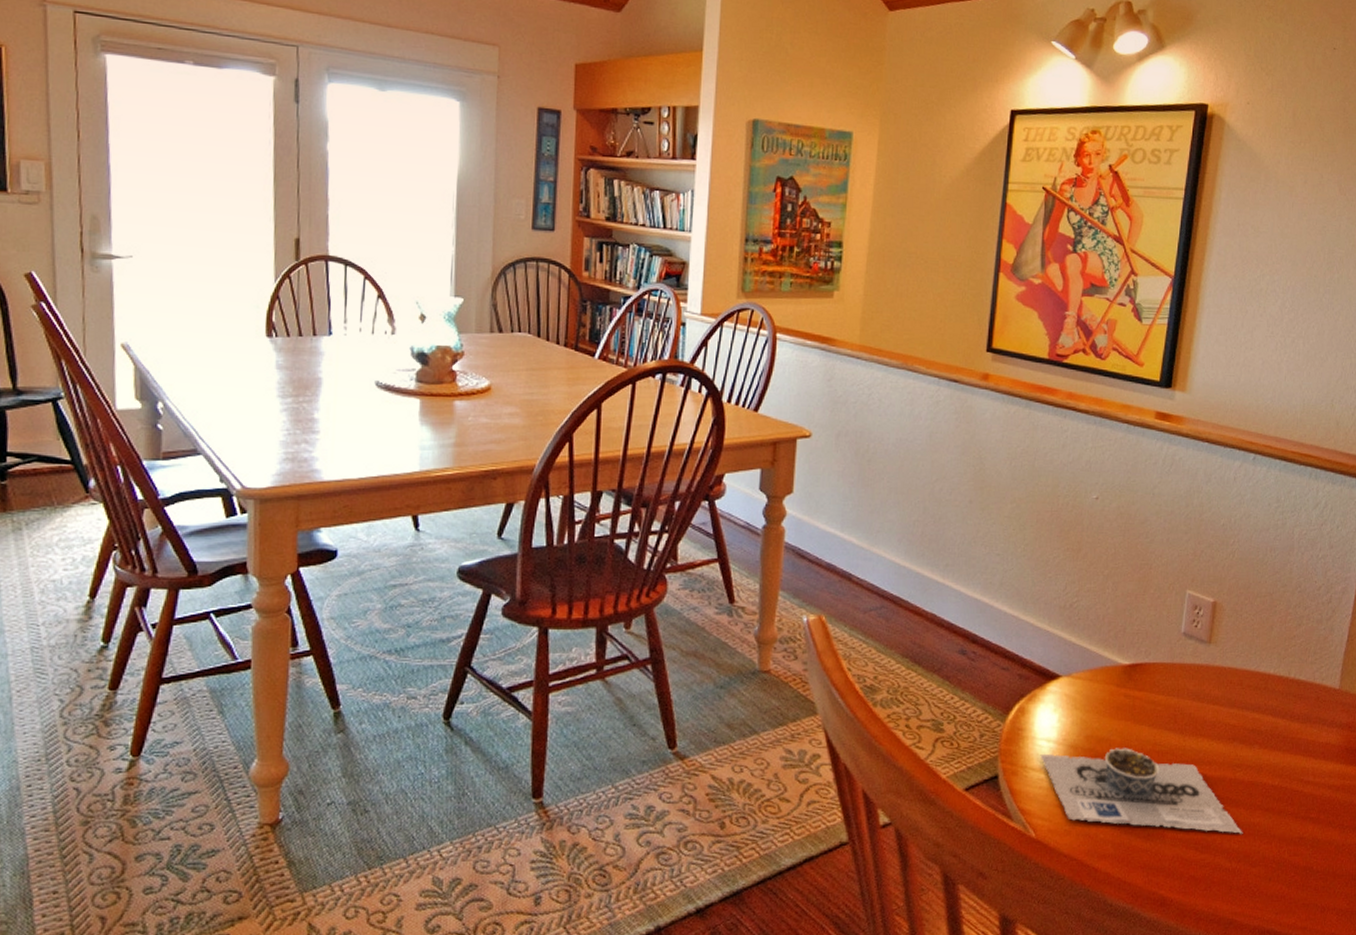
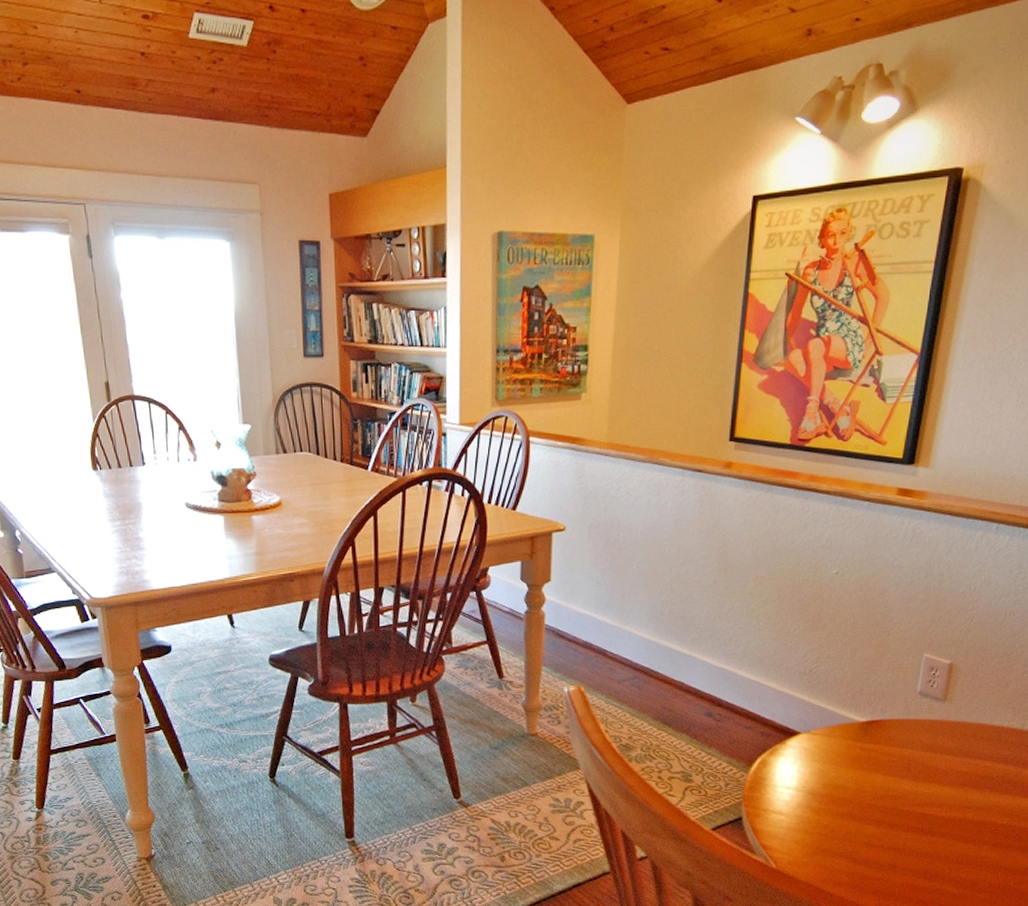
decorative bowl: present [1040,748,1243,834] -> none [780,793,971,865]

